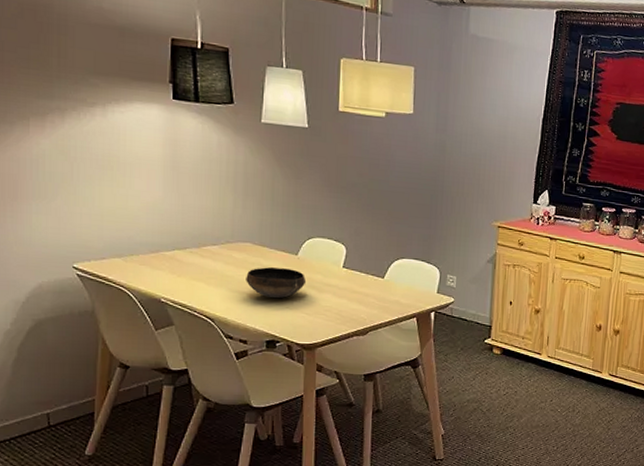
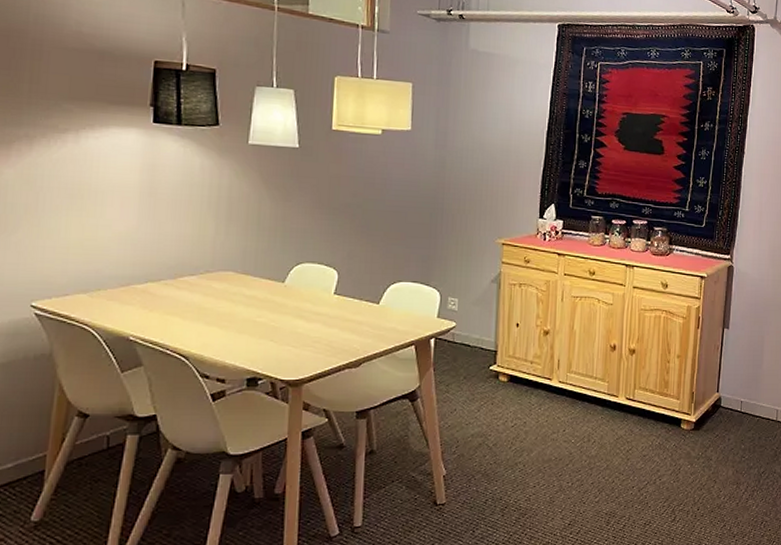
bowl: present [246,267,307,298] -> none [226,297,294,330]

